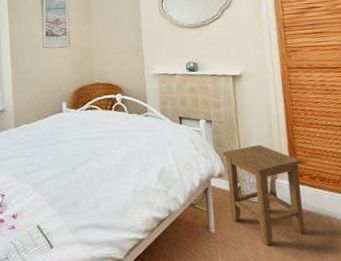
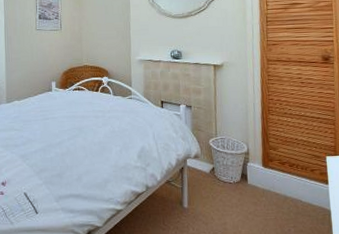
stool: present [223,145,305,246] -> none [200,130,273,222]

